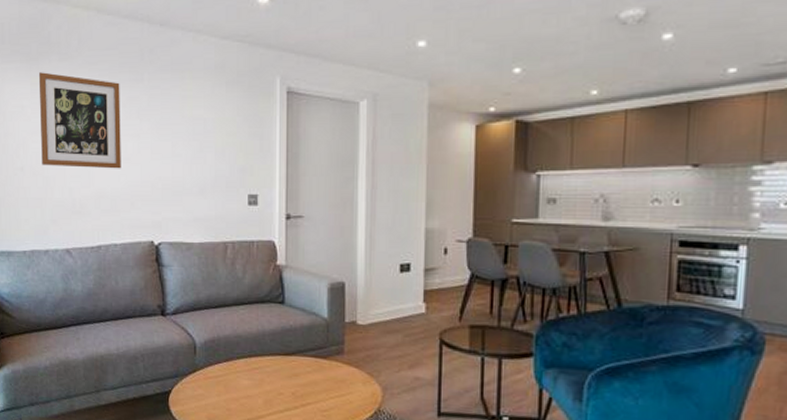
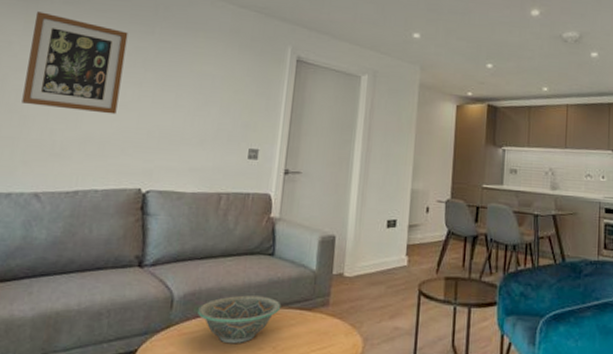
decorative bowl: none [218,342,296,389] -> present [197,295,281,344]

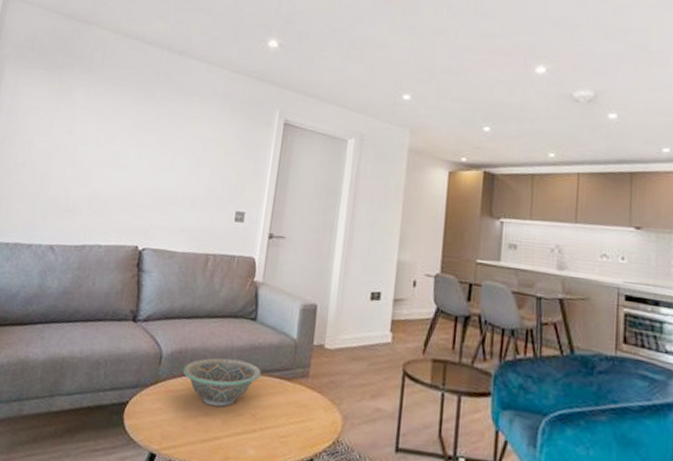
wall art: present [21,11,128,115] -> none [44,80,133,175]

